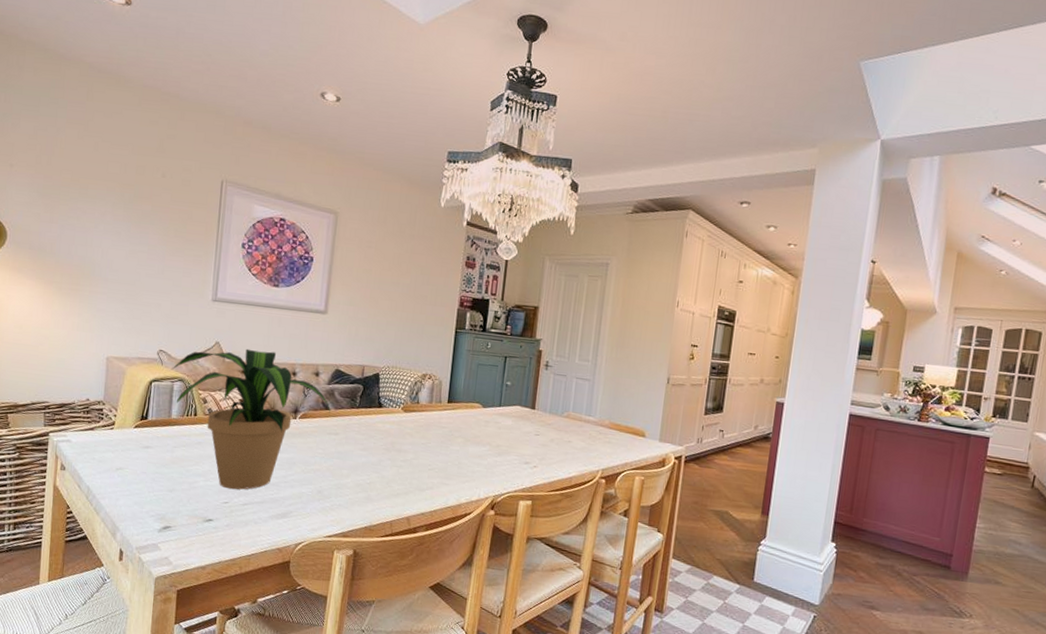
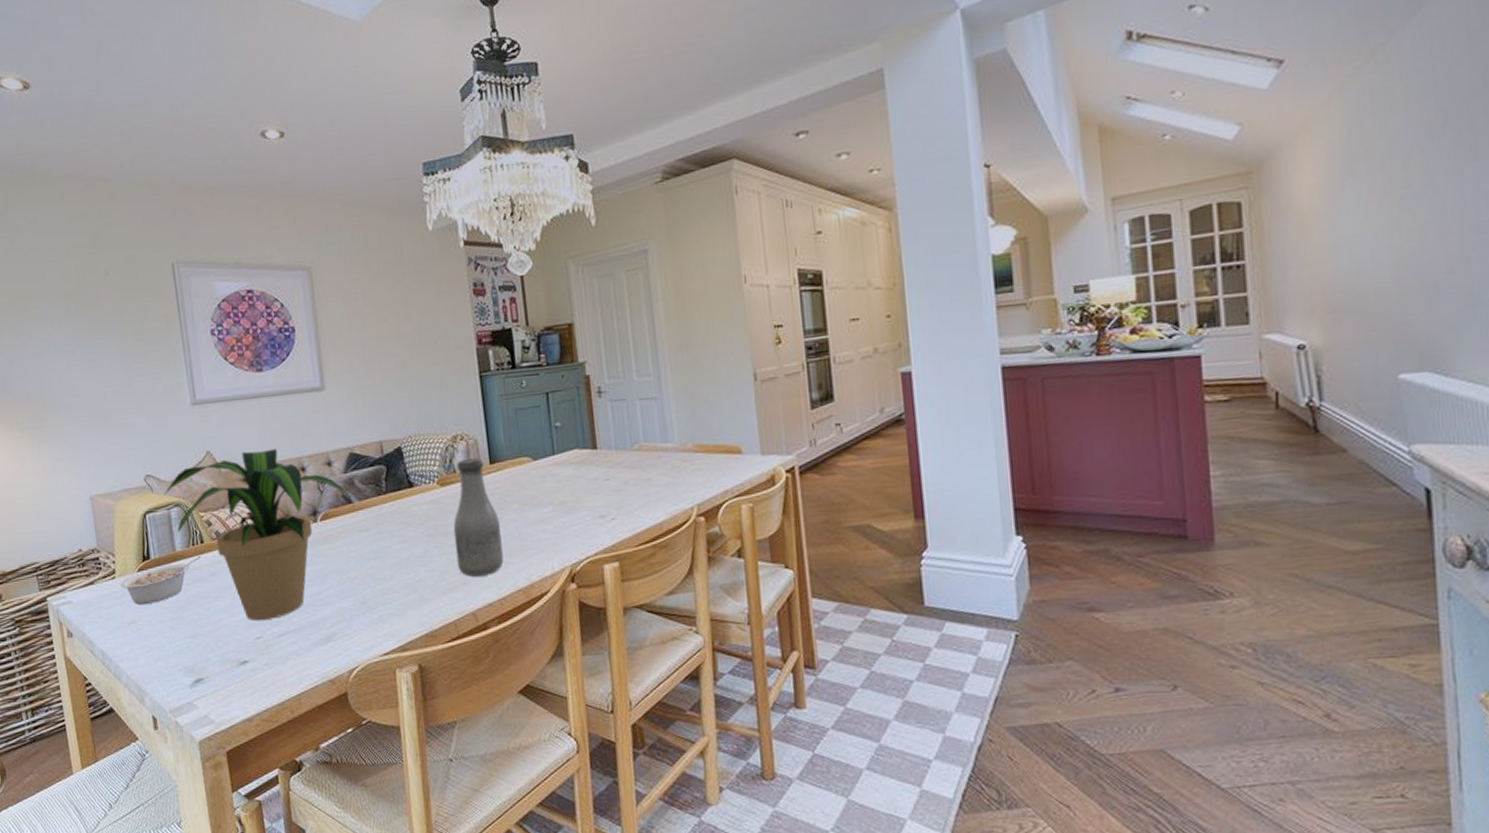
legume: none [116,425,192,457] -> present [120,555,201,606]
bottle: none [403,394,445,491] -> present [453,458,504,577]

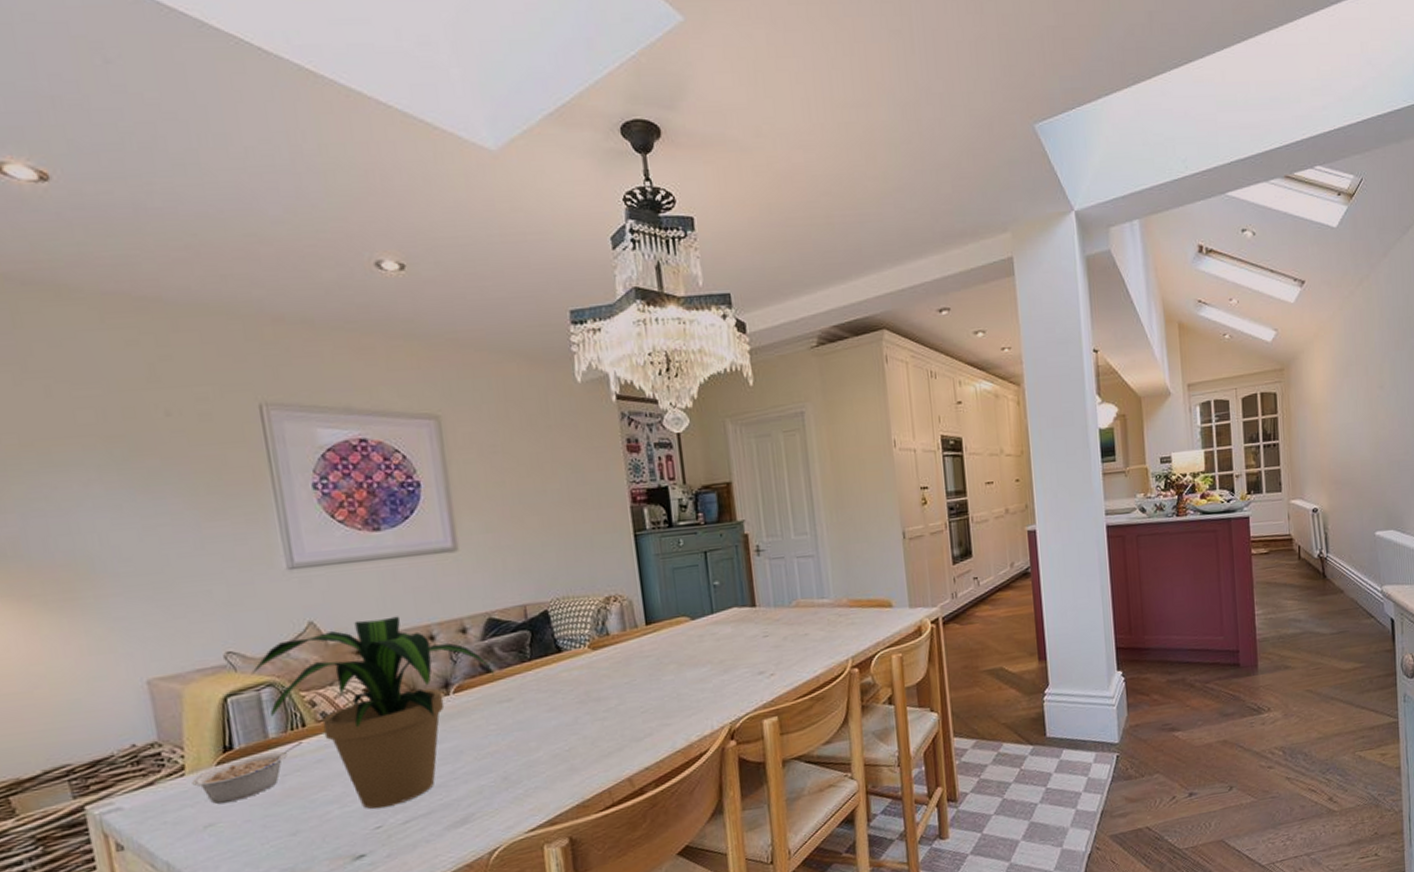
bottle: present [453,458,504,577] -> none [606,620,661,742]

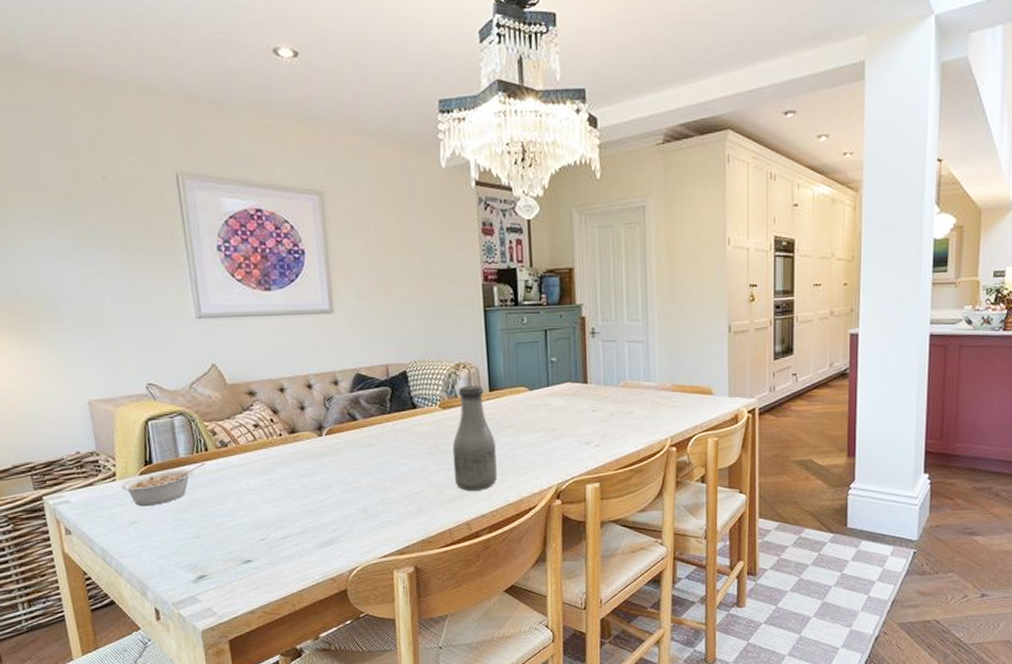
potted plant: present [252,616,494,809] -> none [167,365,359,525]
bottle: none [606,620,661,742] -> present [452,386,497,491]

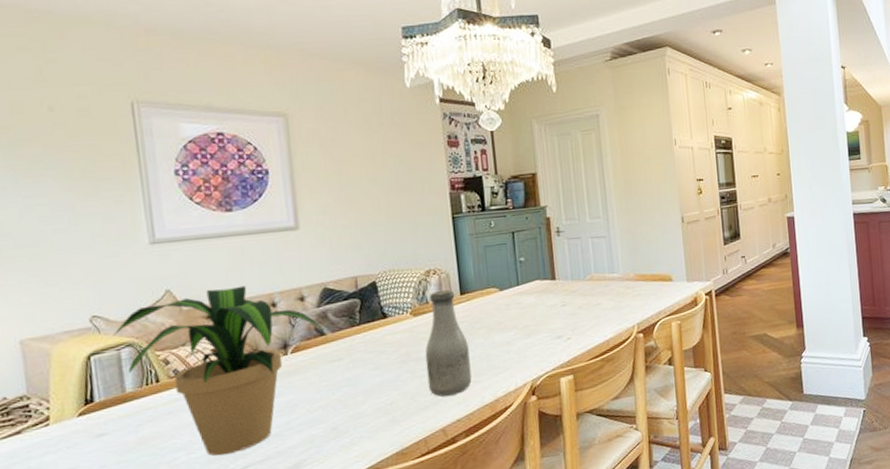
legume: present [121,462,205,507] -> none [55,394,156,452]
potted plant: none [167,365,359,525] -> present [113,285,327,456]

